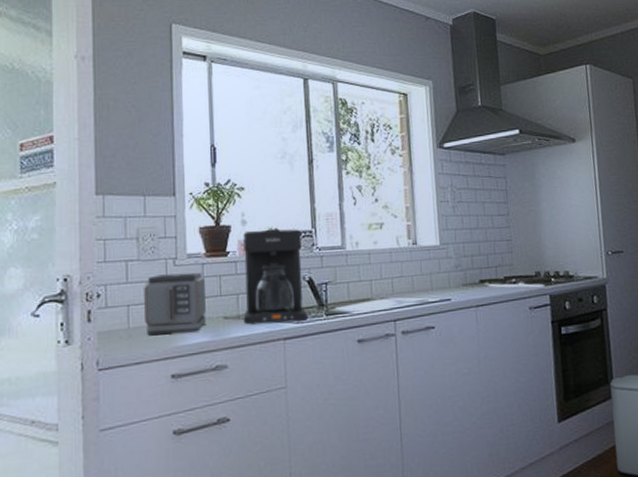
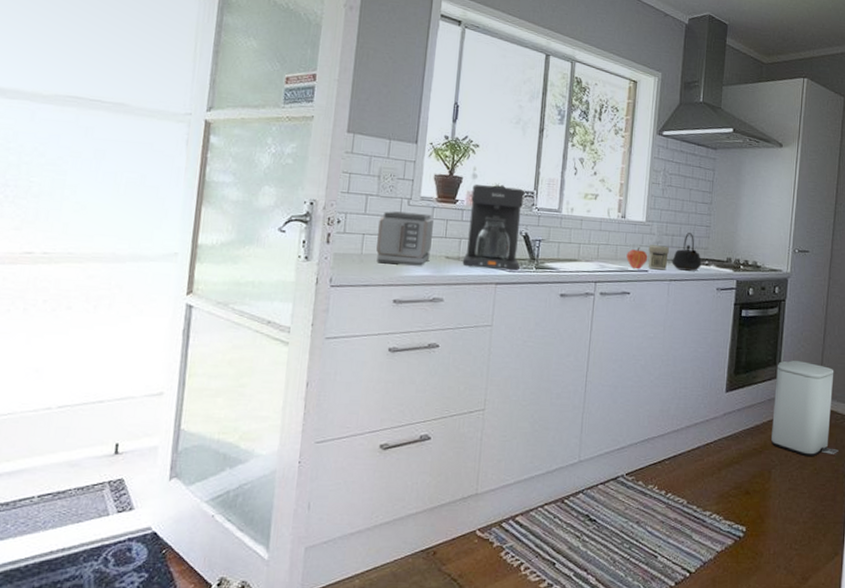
fruit: none [424,275,449,300] -> present [626,247,648,270]
jar: none [447,268,471,297] -> present [648,245,669,270]
kettle: none [475,249,509,293] -> present [672,232,702,271]

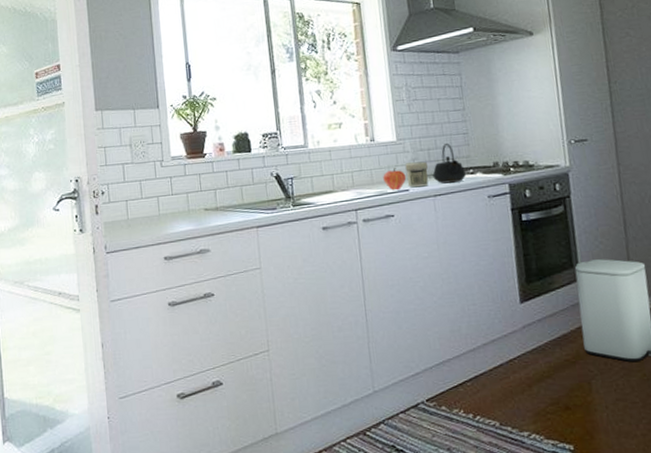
toaster: present [376,211,433,266] -> none [138,171,190,225]
coffee maker: present [462,185,524,271] -> none [217,131,277,216]

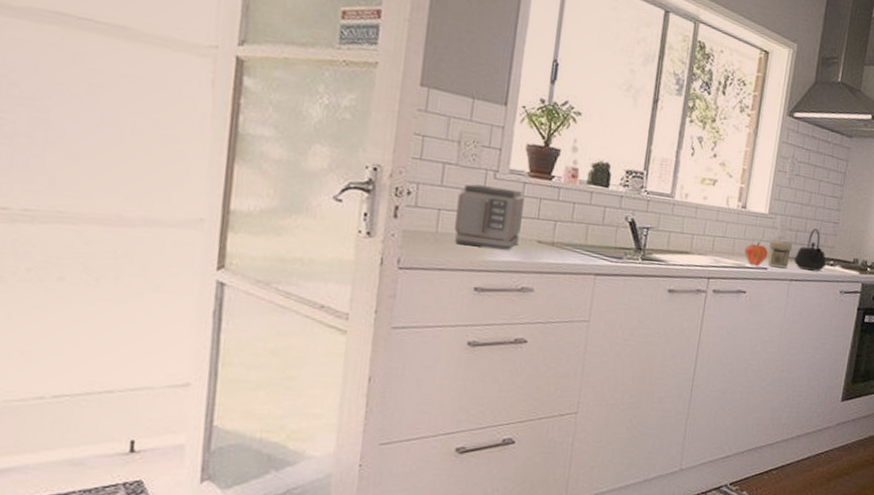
toaster: none [138,171,190,225] -> present [454,184,524,251]

